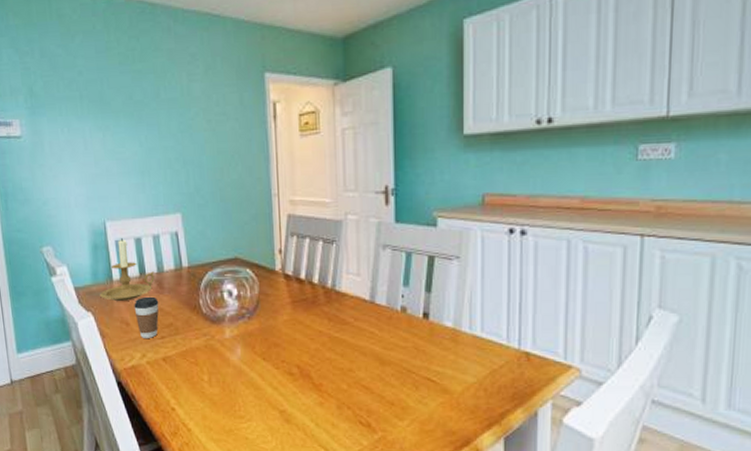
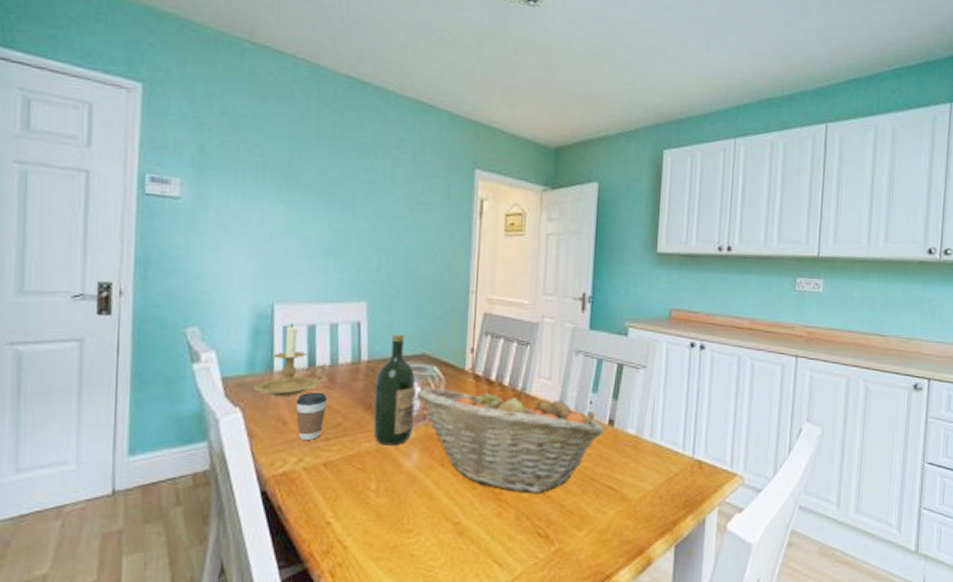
wine bottle: none [197,240,235,342] -> present [373,334,416,446]
fruit basket: none [234,285,419,384] -> present [417,387,604,492]

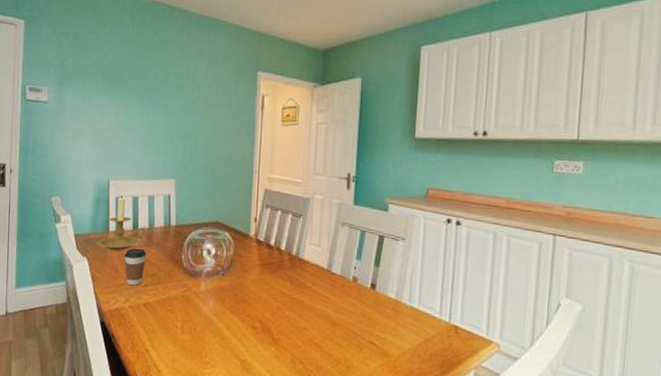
wine bottle: present [373,334,416,446] -> none [180,205,212,294]
fruit basket: present [417,387,604,492] -> none [212,248,367,342]

